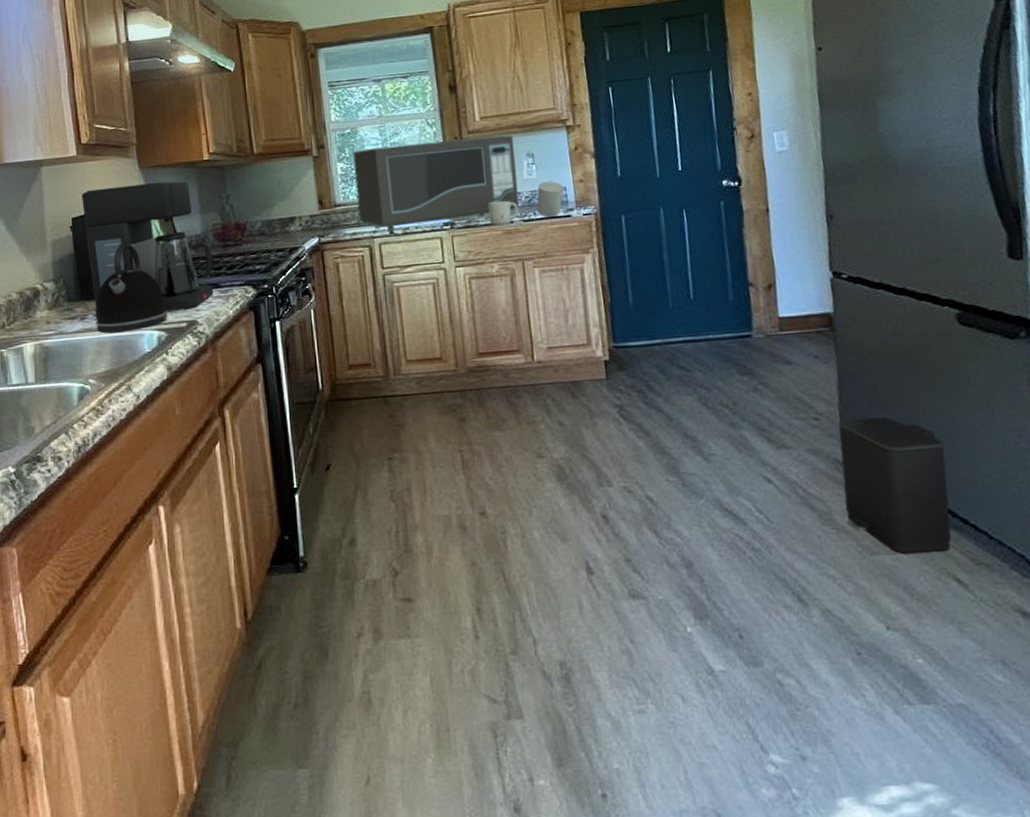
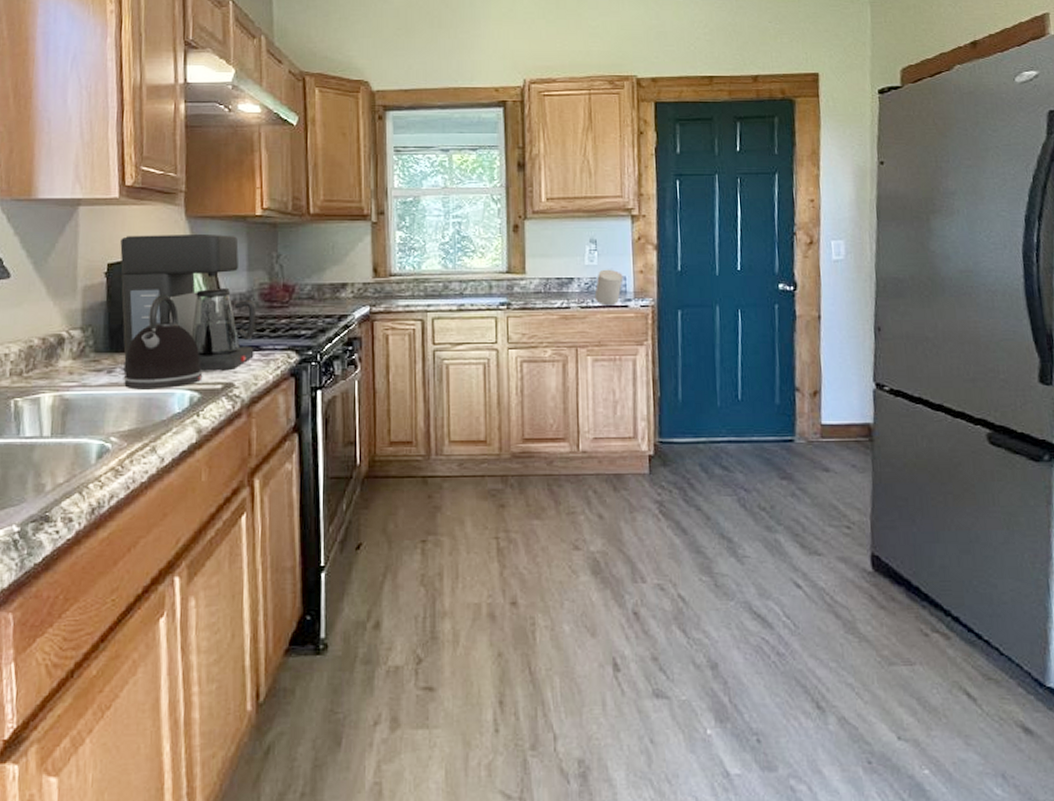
microwave: present [353,135,520,233] -> none [413,219,579,308]
mug: present [487,200,518,226] -> none [546,285,576,310]
pedal bin: present [838,417,952,554] -> none [868,530,966,666]

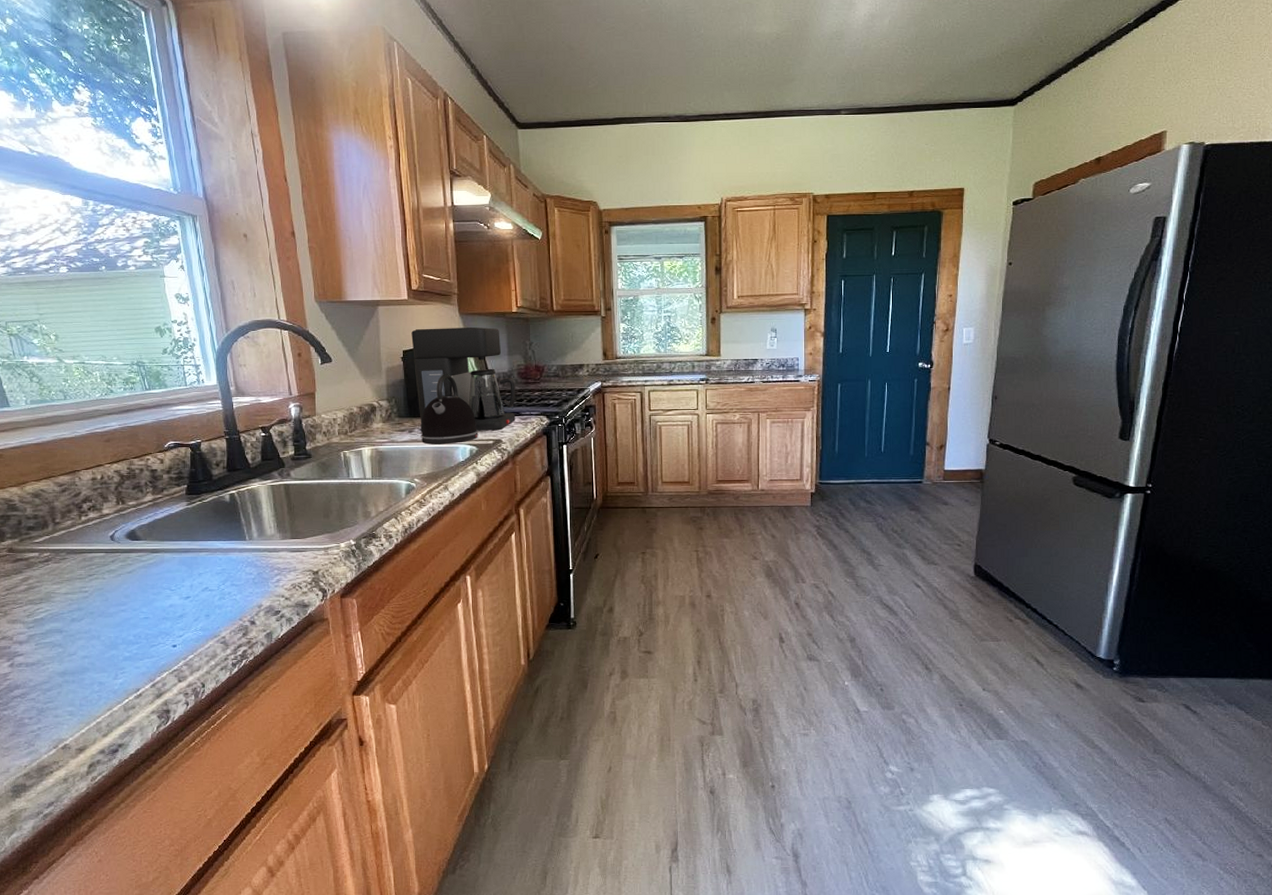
canister: present [590,269,625,306] -> none [770,352,798,381]

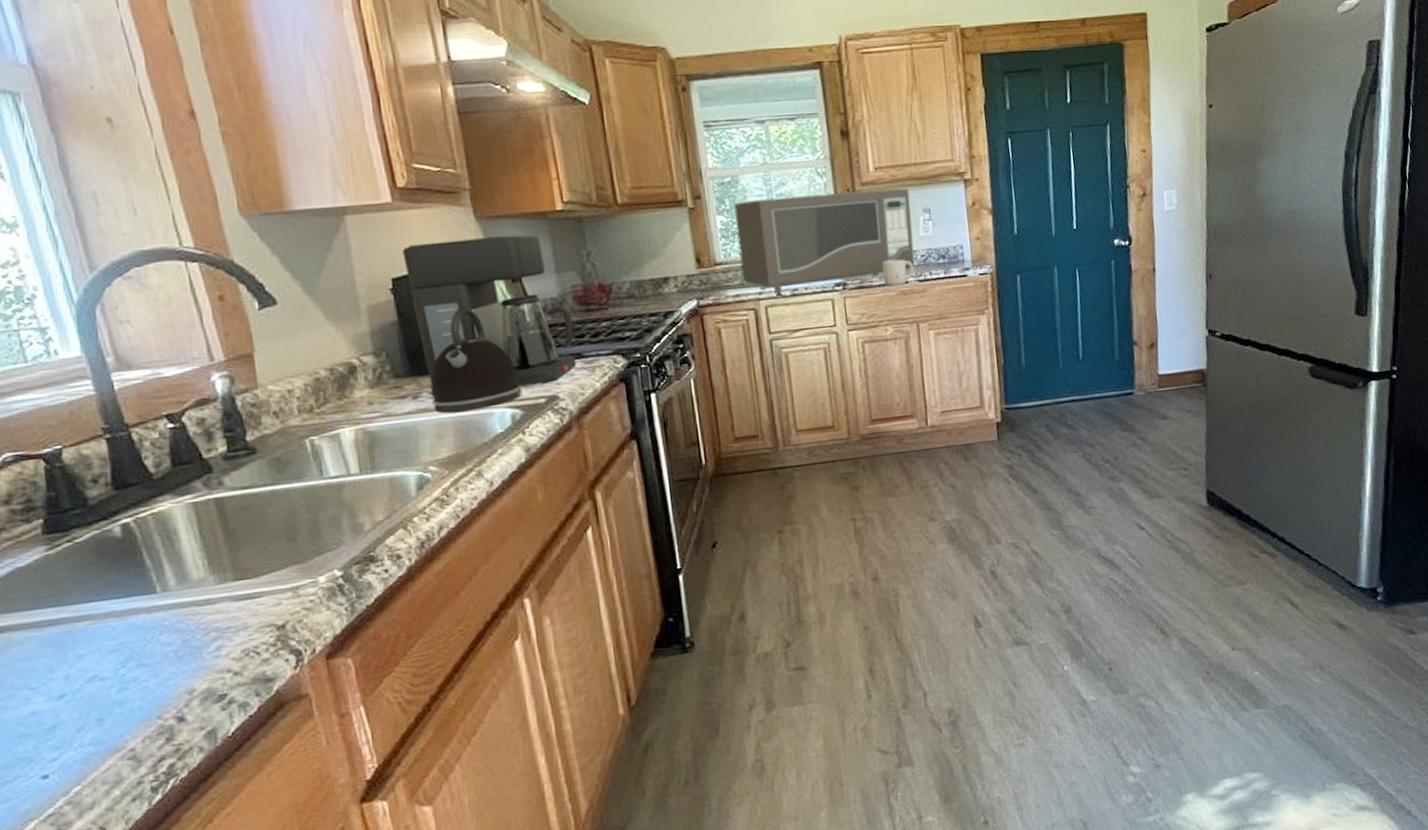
microwave: none [633,312,762,383] -> present [734,188,915,295]
mug: none [736,364,759,384] -> present [881,258,914,286]

